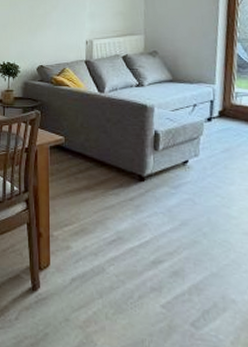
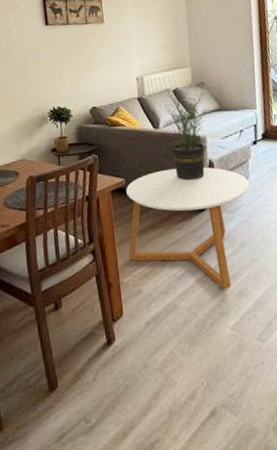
coffee table: none [61,133,199,265] -> present [126,167,250,290]
potted plant: none [112,54,163,149] -> present [164,88,210,181]

